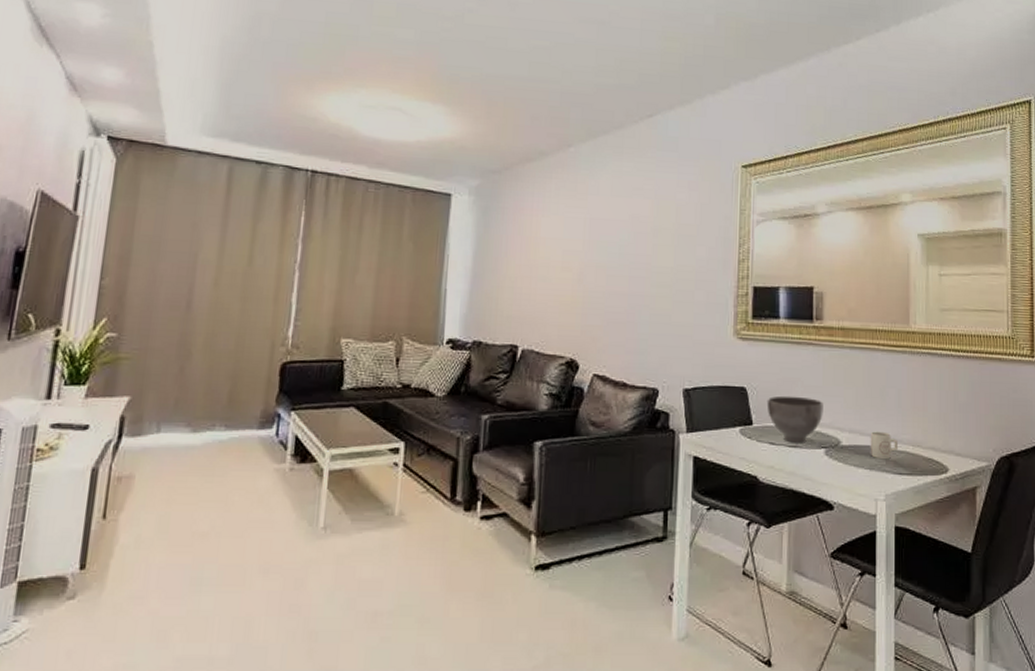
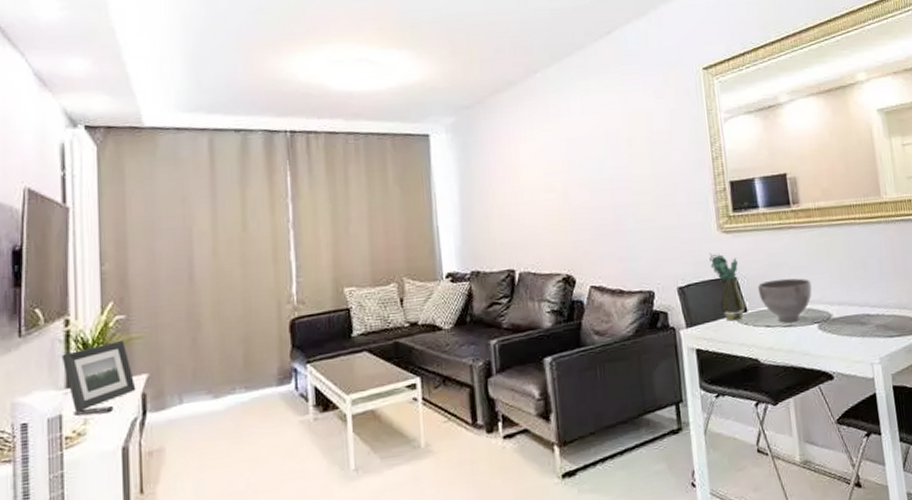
picture frame: none [46,358,116,425] -> present [61,339,136,412]
vase: none [721,358,751,433] -> present [709,253,745,321]
mug: present [870,431,898,460] -> none [858,299,886,326]

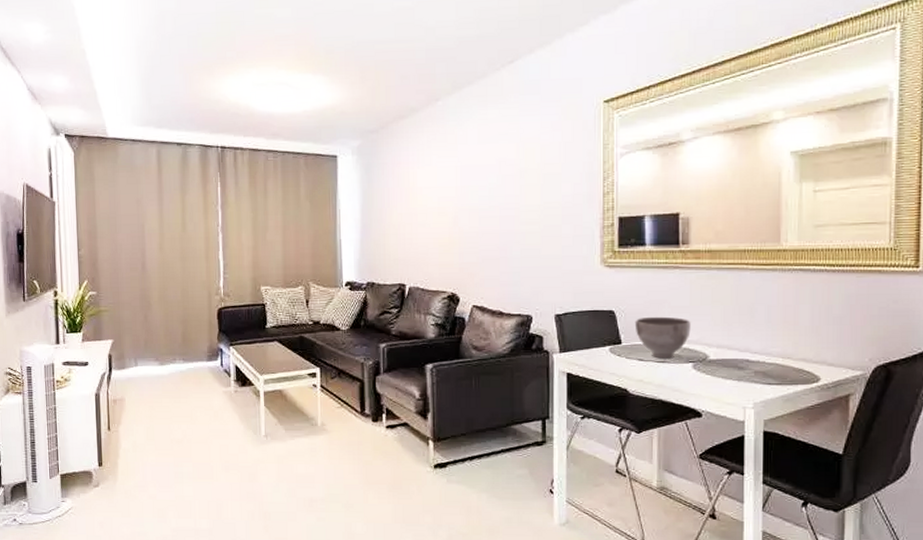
picture frame: present [61,339,136,412] -> none [52,311,104,363]
vase: present [709,253,745,321] -> none [590,285,620,351]

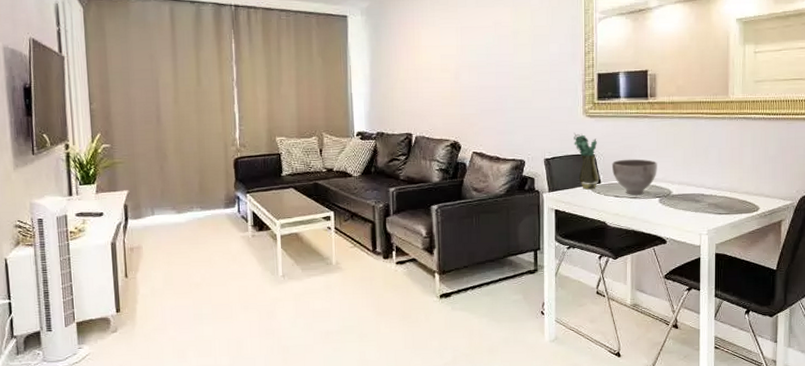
vase: none [590,285,620,351] -> present [574,132,599,190]

